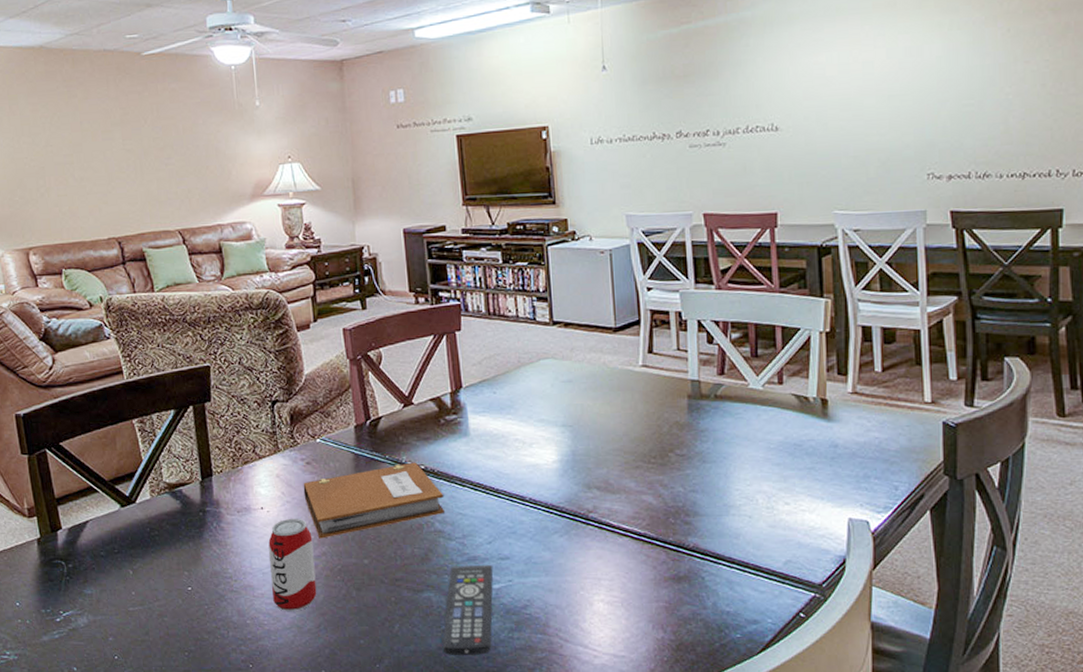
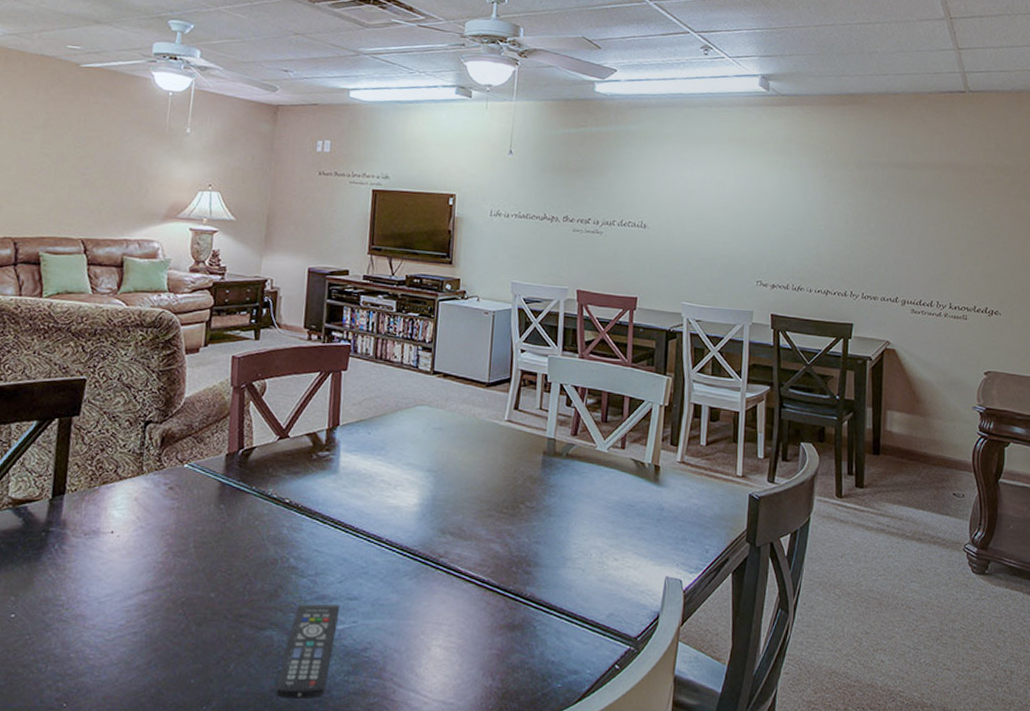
beverage can: present [268,518,317,611] -> none [105,544,161,645]
notebook: present [303,462,444,539] -> none [159,495,303,569]

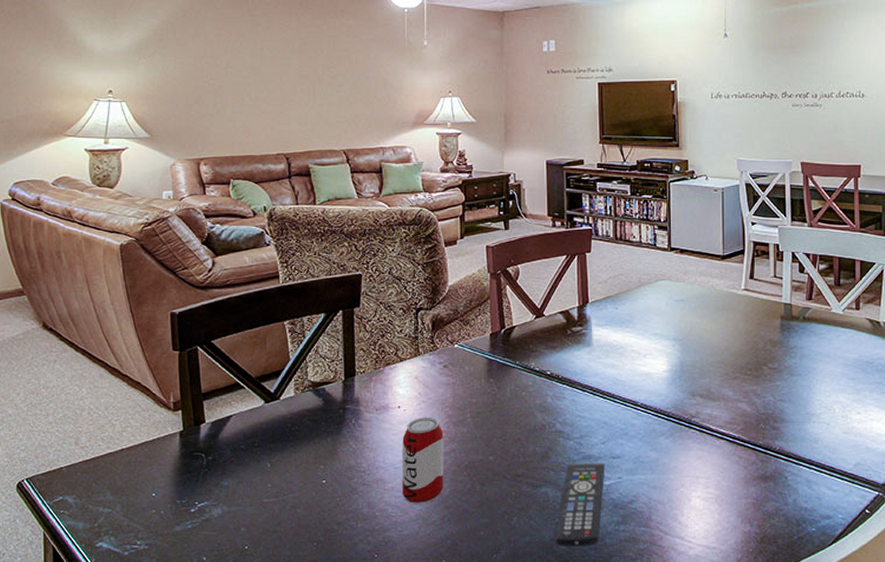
beverage can: none [105,544,161,645] -> present [402,417,444,504]

